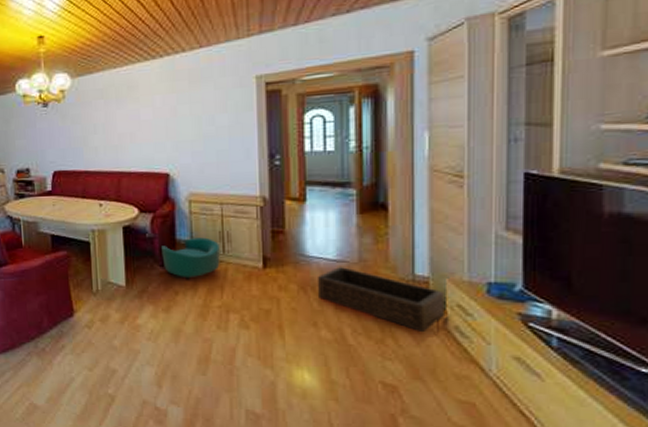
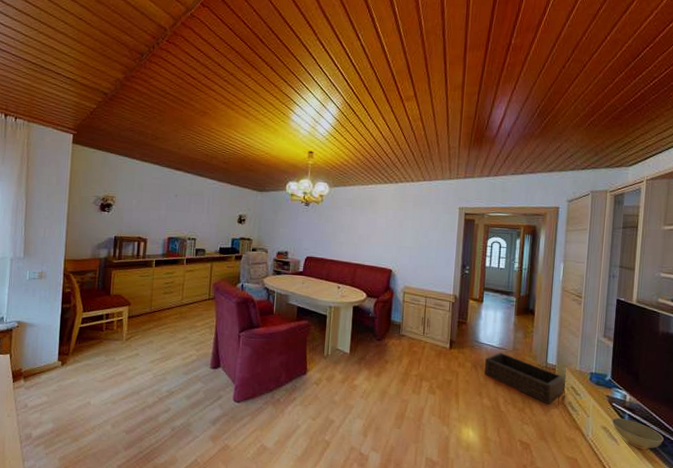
dog bed: present [162,237,220,280] -> none [379,320,421,353]
bowl: none [528,342,623,386] -> present [611,417,664,450]

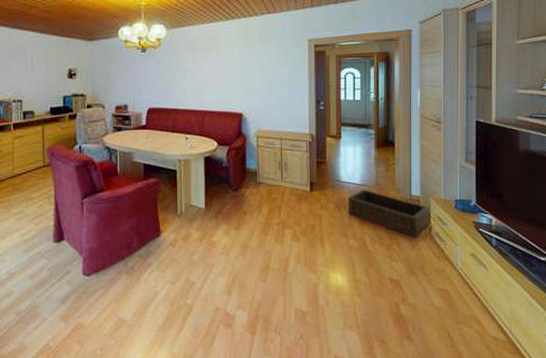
bowl: present [611,417,664,450] -> none [479,242,531,272]

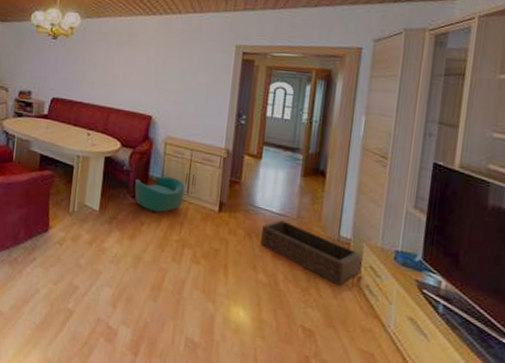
dog bed: none [235,166,279,202] -> present [134,176,185,213]

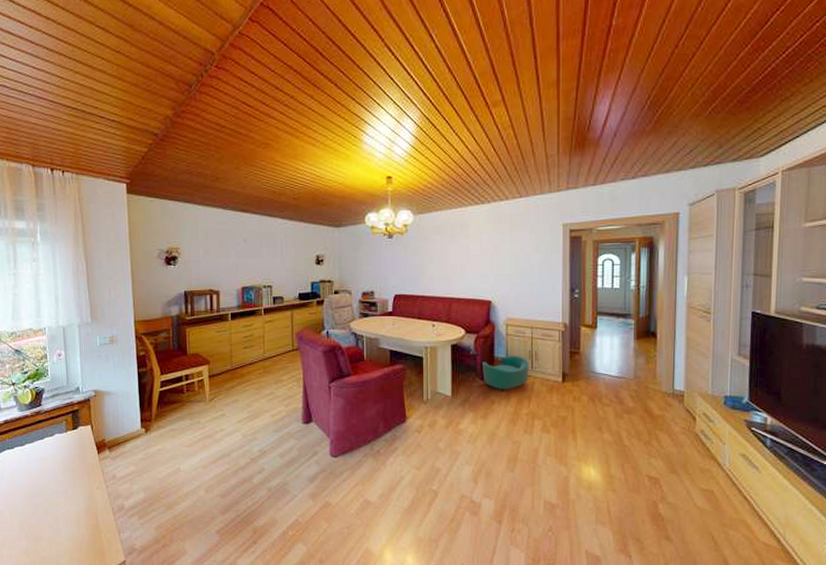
basket: present [259,220,361,286] -> none [602,382,695,434]

